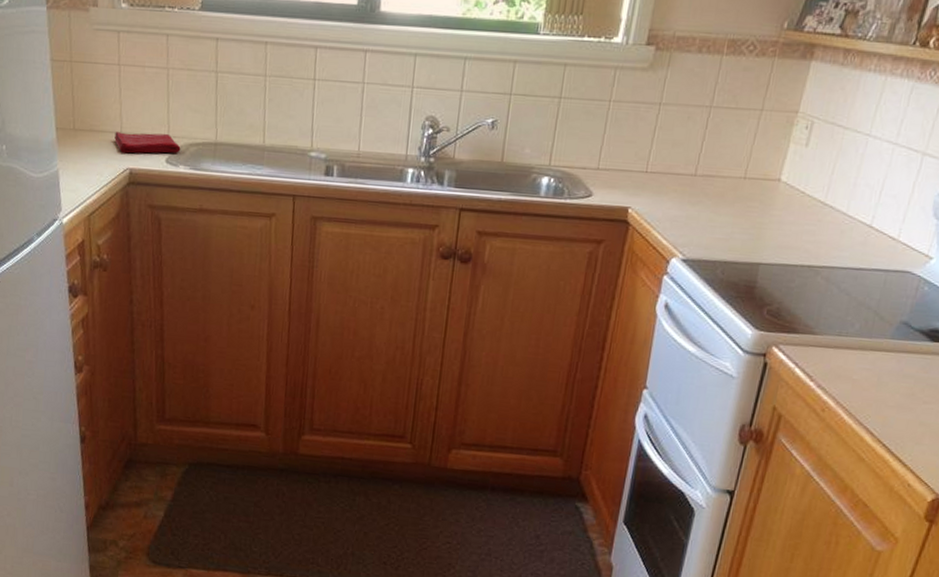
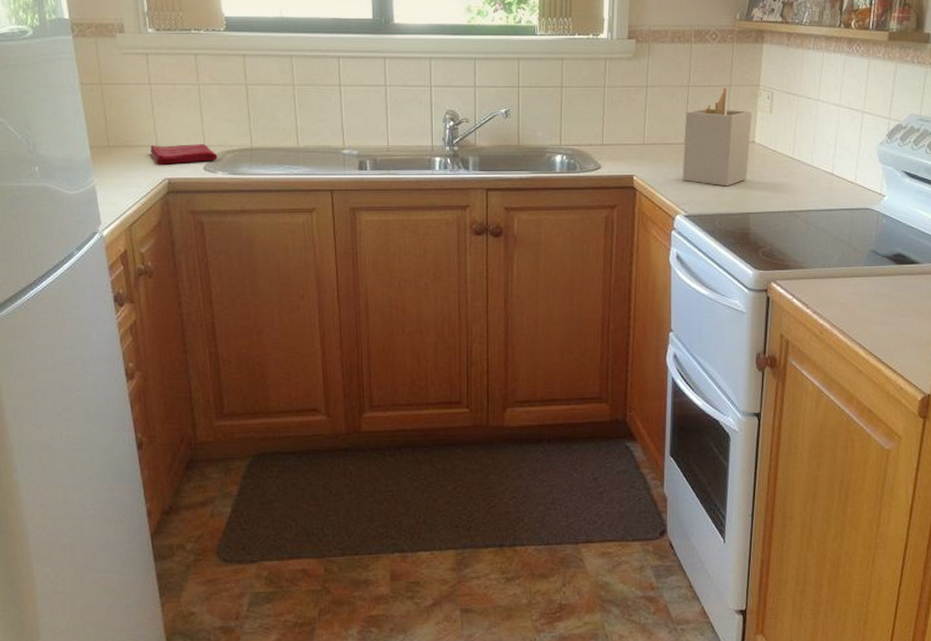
utensil holder: none [685,112,784,230] -> present [682,88,752,187]

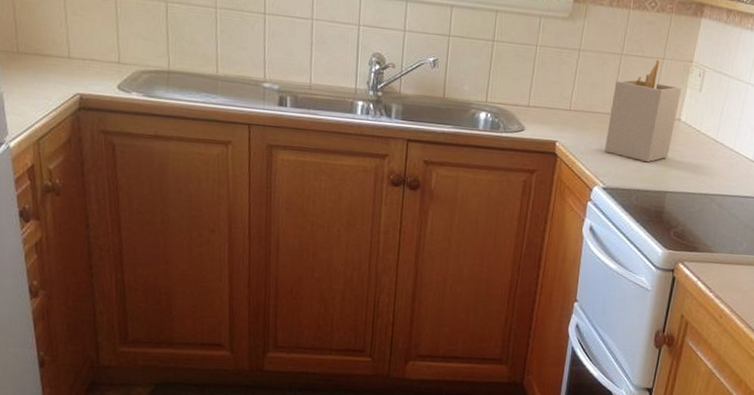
dish towel: present [150,144,218,165] -> none [62,57,133,80]

